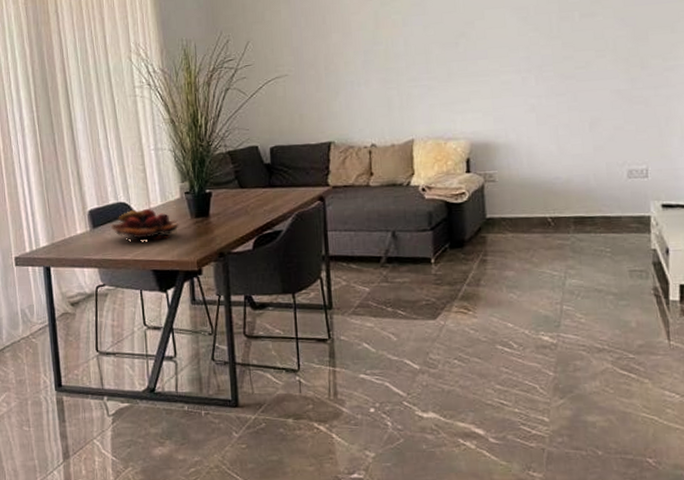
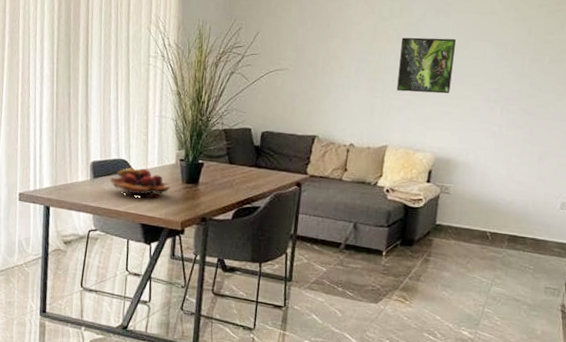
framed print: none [408,11,473,78] -> present [396,37,456,94]

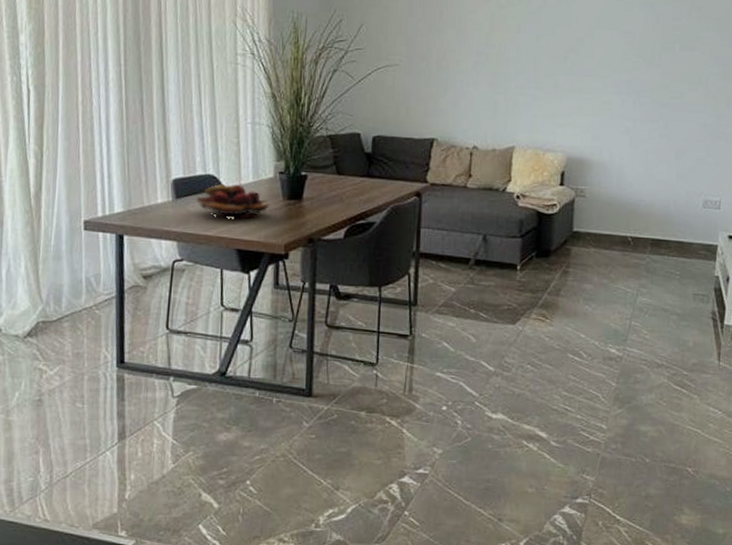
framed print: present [396,37,456,94] -> none [520,26,580,88]

